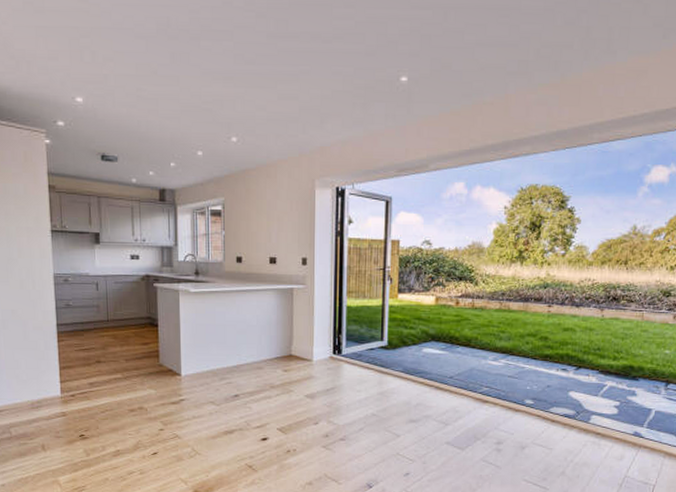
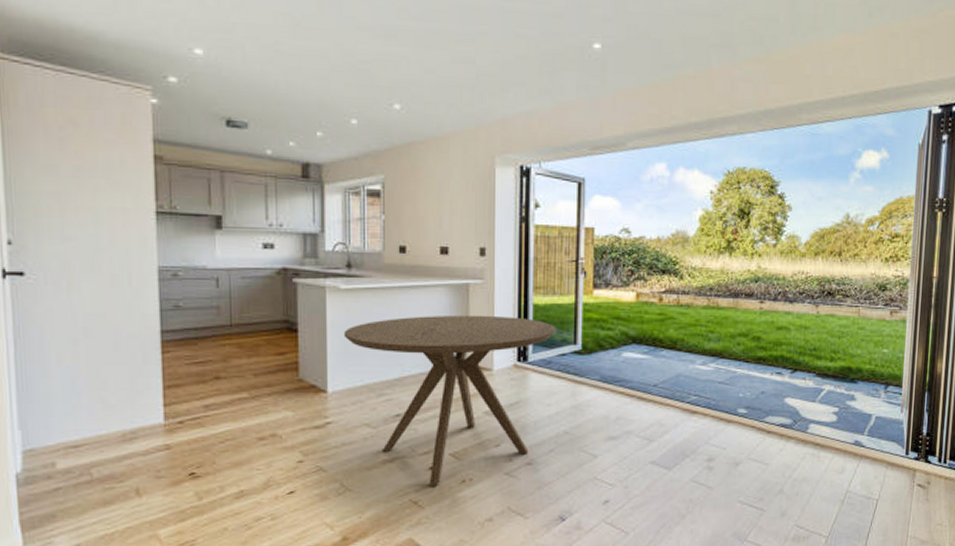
dining table: none [193,314,366,454] -> present [343,315,556,486]

